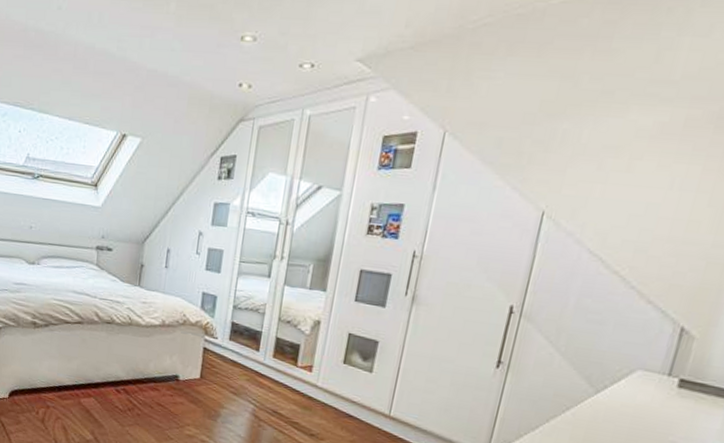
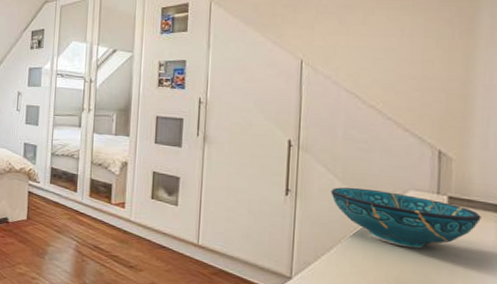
decorative bowl: none [547,362,712,433] -> present [331,187,481,249]

